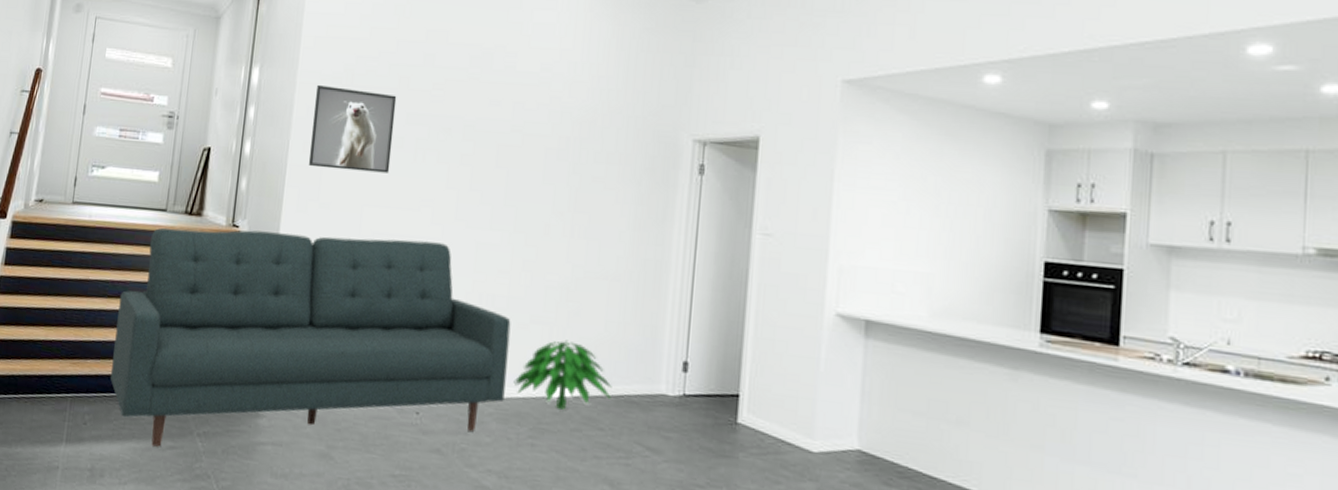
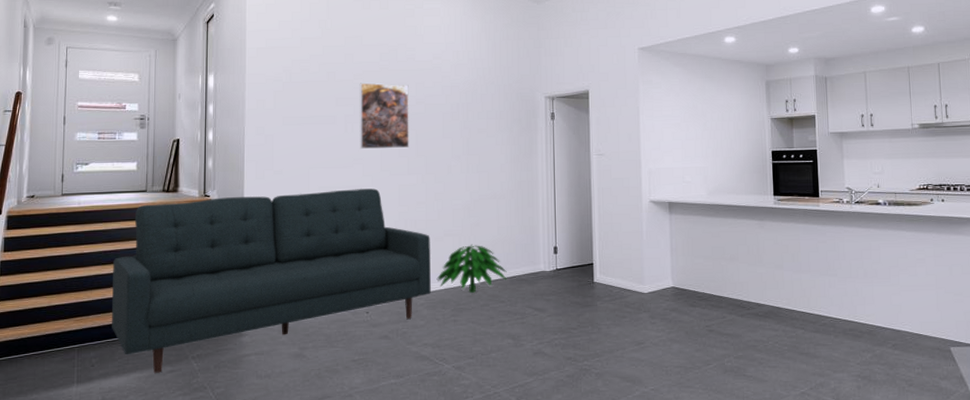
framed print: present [308,84,397,173] -> none [262,83,327,145]
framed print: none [430,95,504,192] -> present [359,82,409,149]

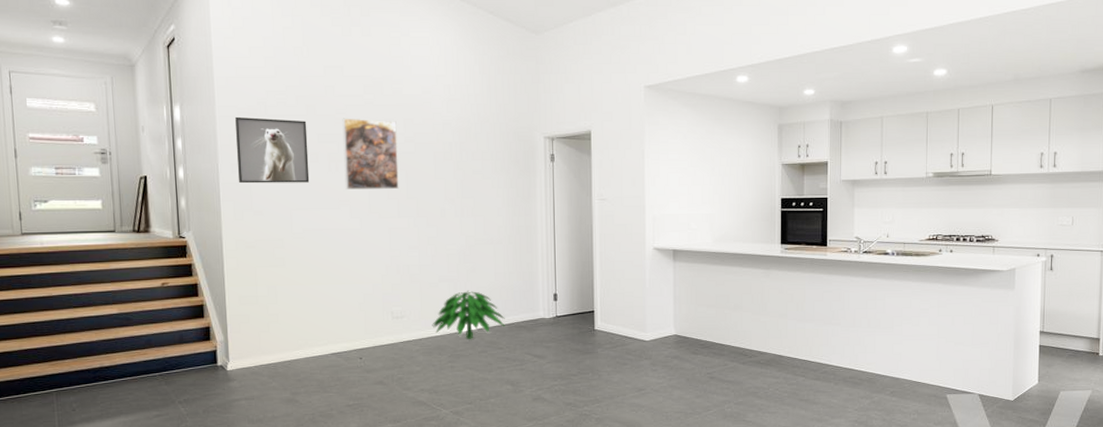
sofa: present [112,188,431,373] -> none [85,232,426,417]
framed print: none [262,83,327,145] -> present [235,116,310,184]

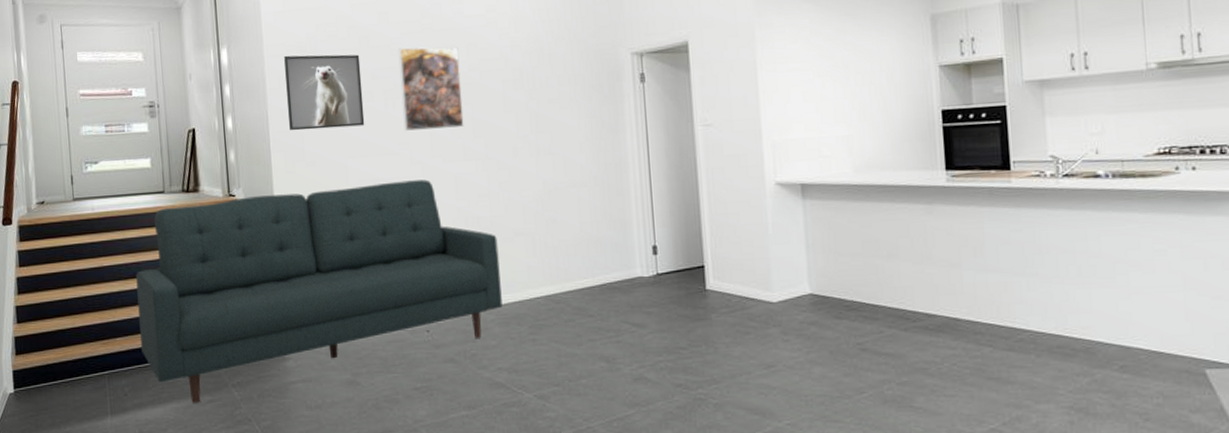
sofa: none [85,232,426,417] -> present [136,179,503,403]
indoor plant: present [432,290,505,339] -> none [508,245,595,305]

